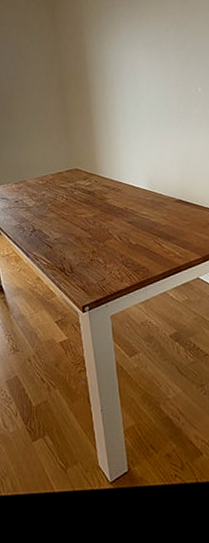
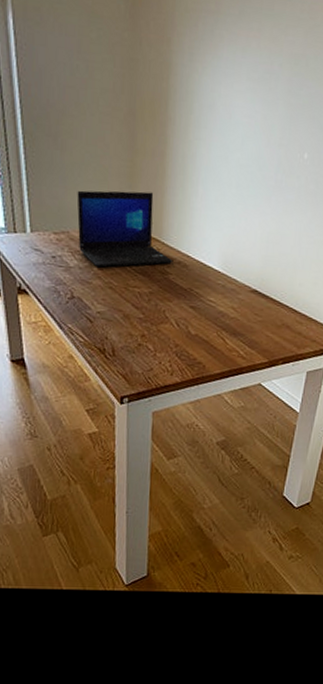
laptop: none [28,140,109,204] -> present [77,190,174,268]

